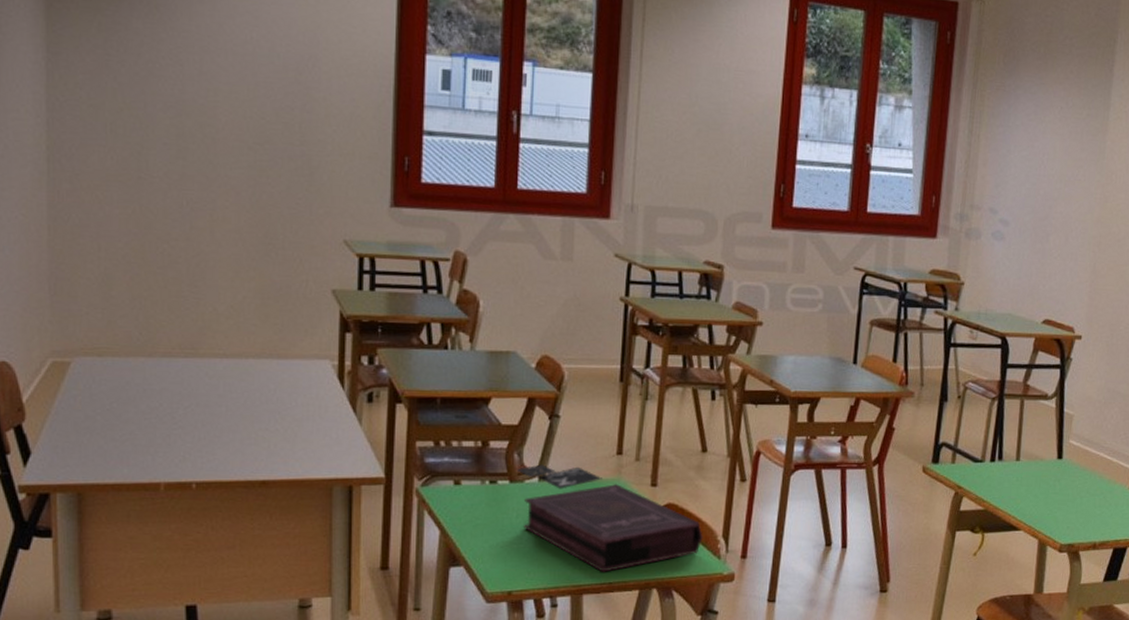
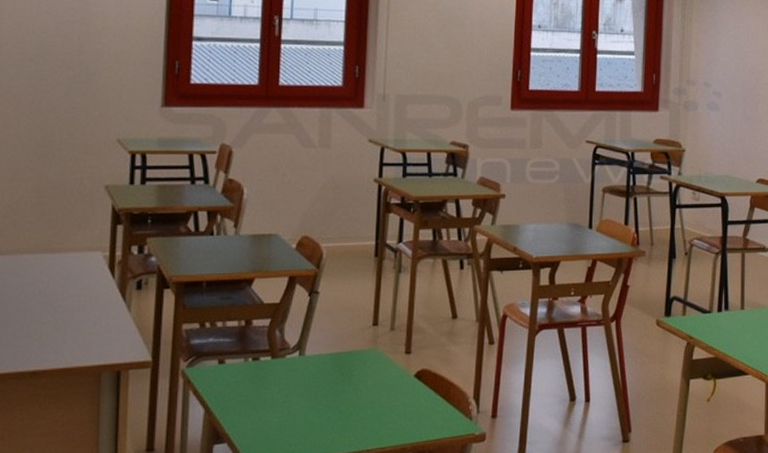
book: present [516,464,703,572] -> none [278,339,455,440]

